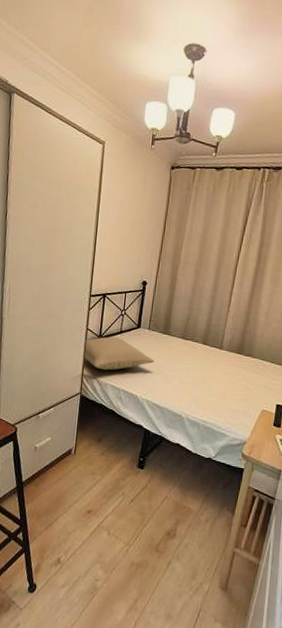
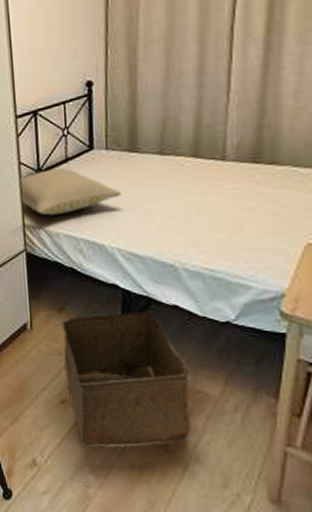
storage bin: none [94,446,181,548] -> present [62,310,189,446]

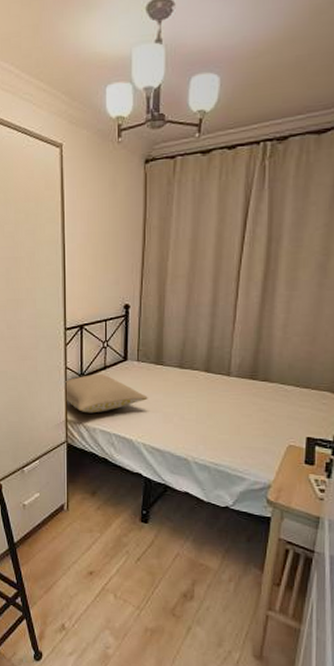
storage bin: present [62,310,189,446] -> none [93,495,195,612]

